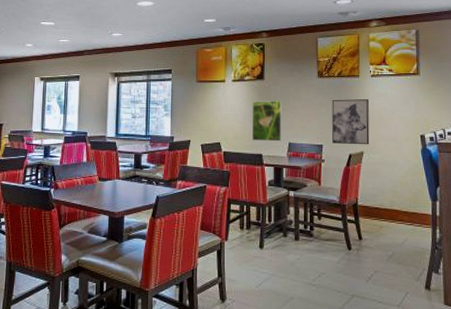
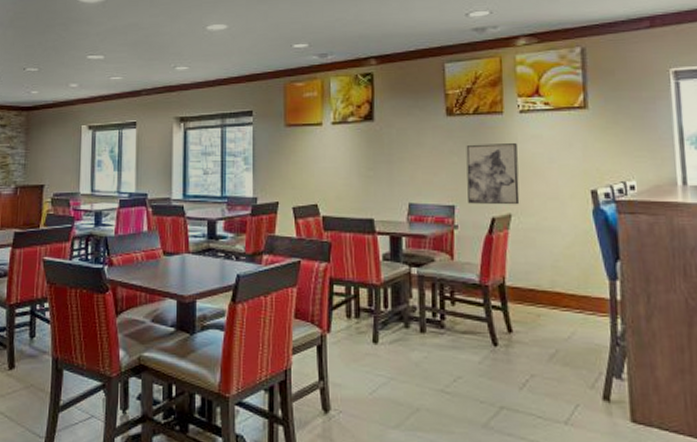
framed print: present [252,101,283,142] -> none [358,148,400,203]

